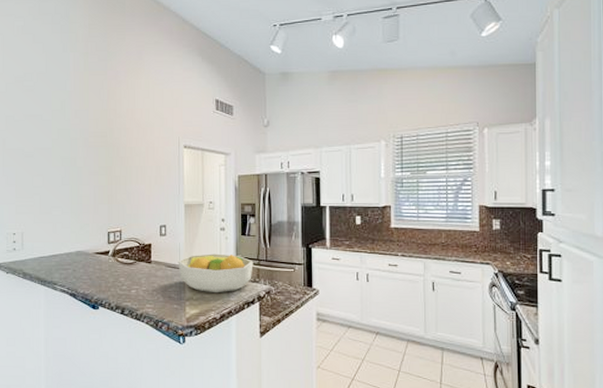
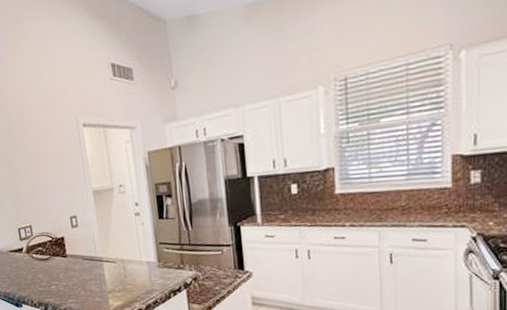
fruit bowl: present [178,253,253,293] -> none [94,241,176,284]

